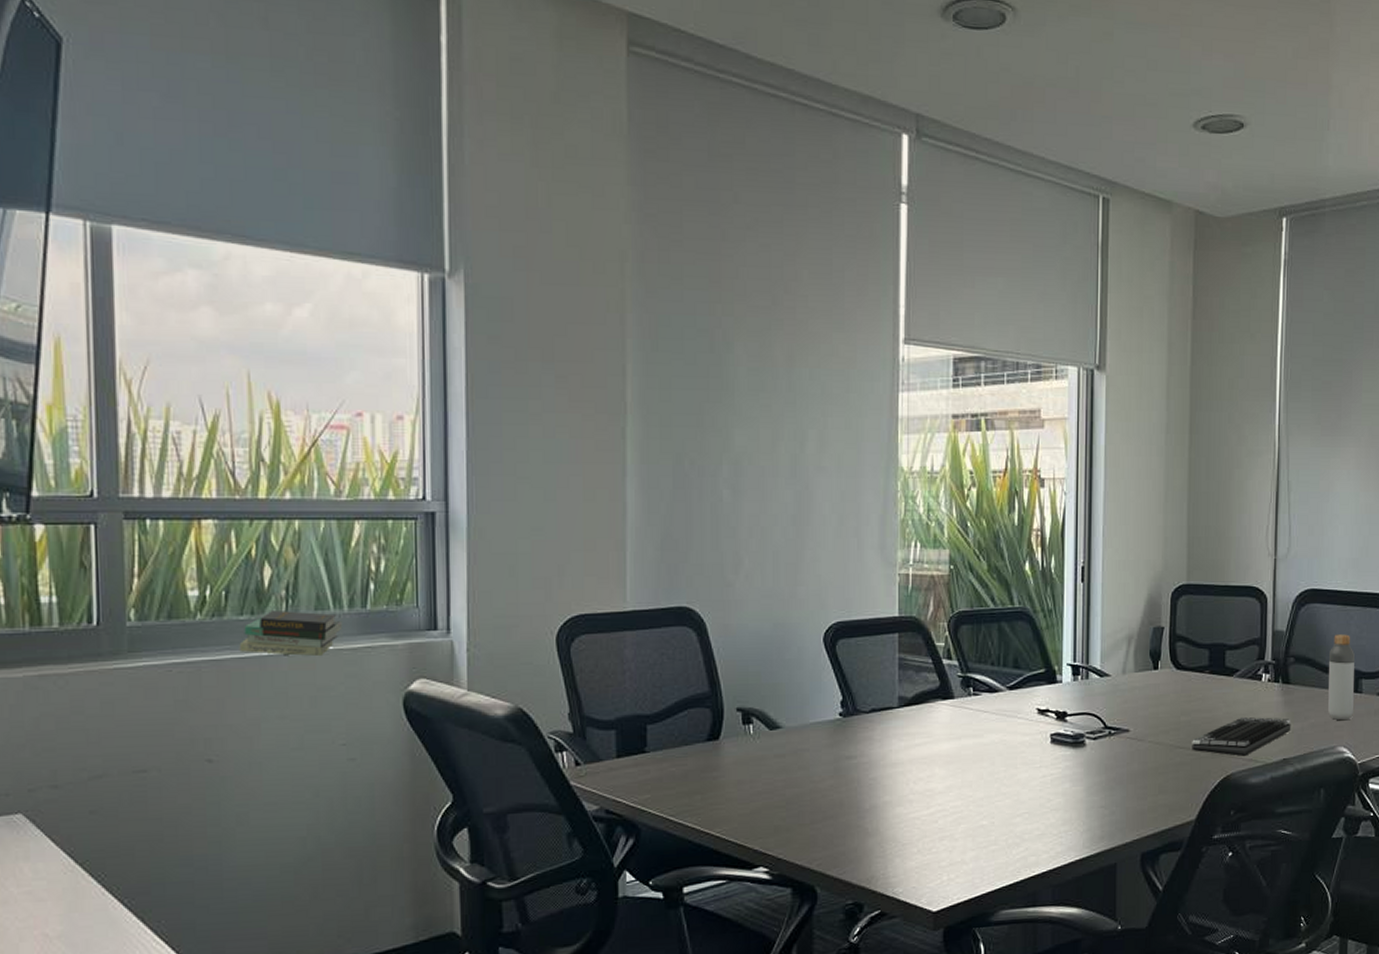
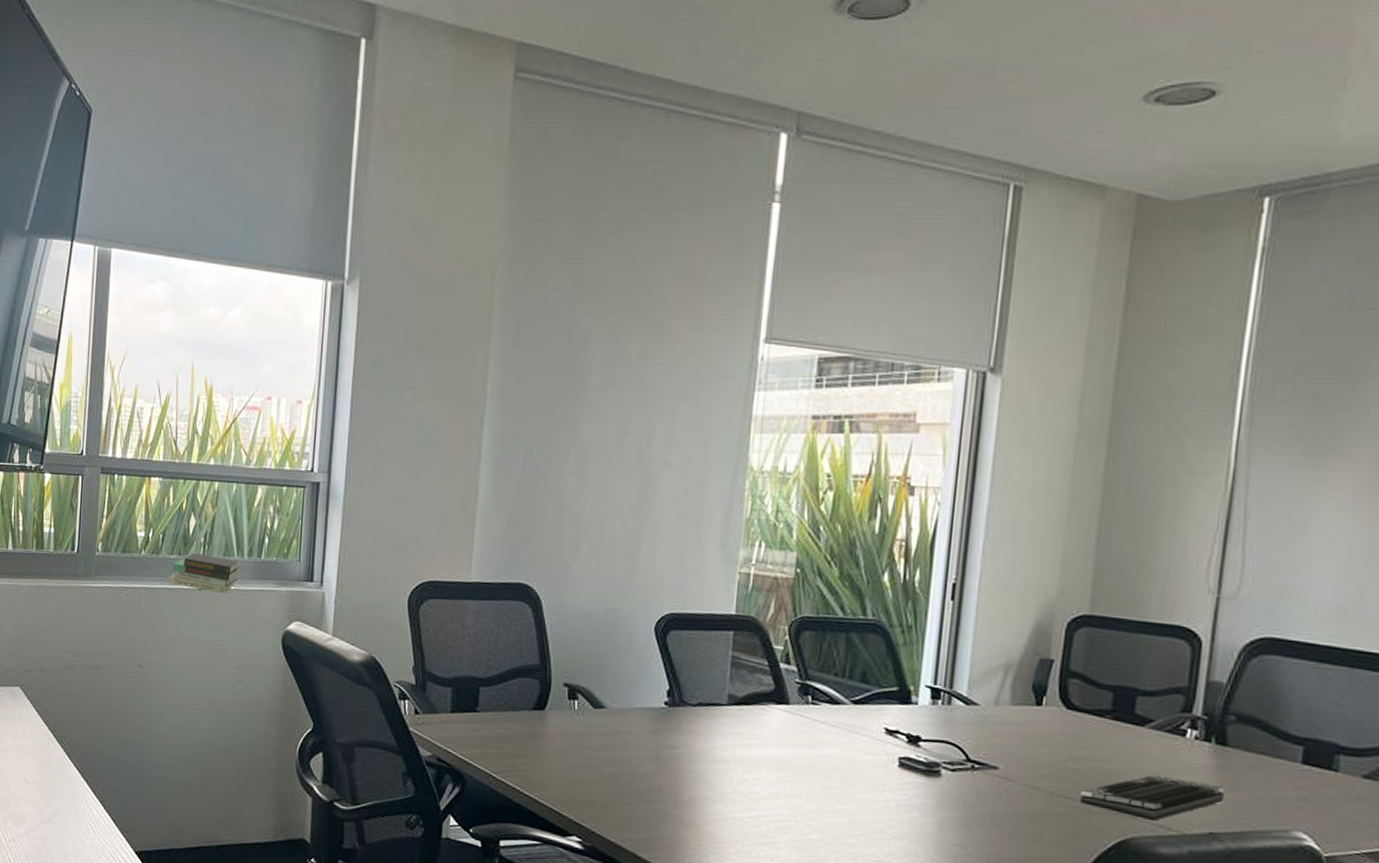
bottle: present [1328,634,1355,721] -> none [1282,696,1331,802]

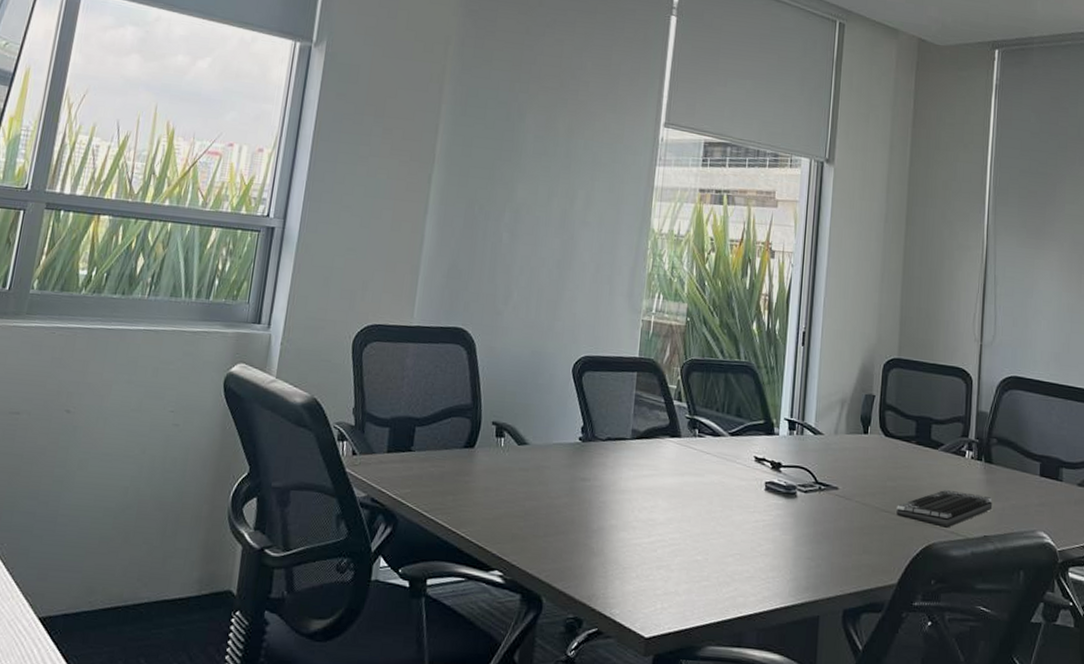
books: present [168,552,243,594] -> none [107,292,190,336]

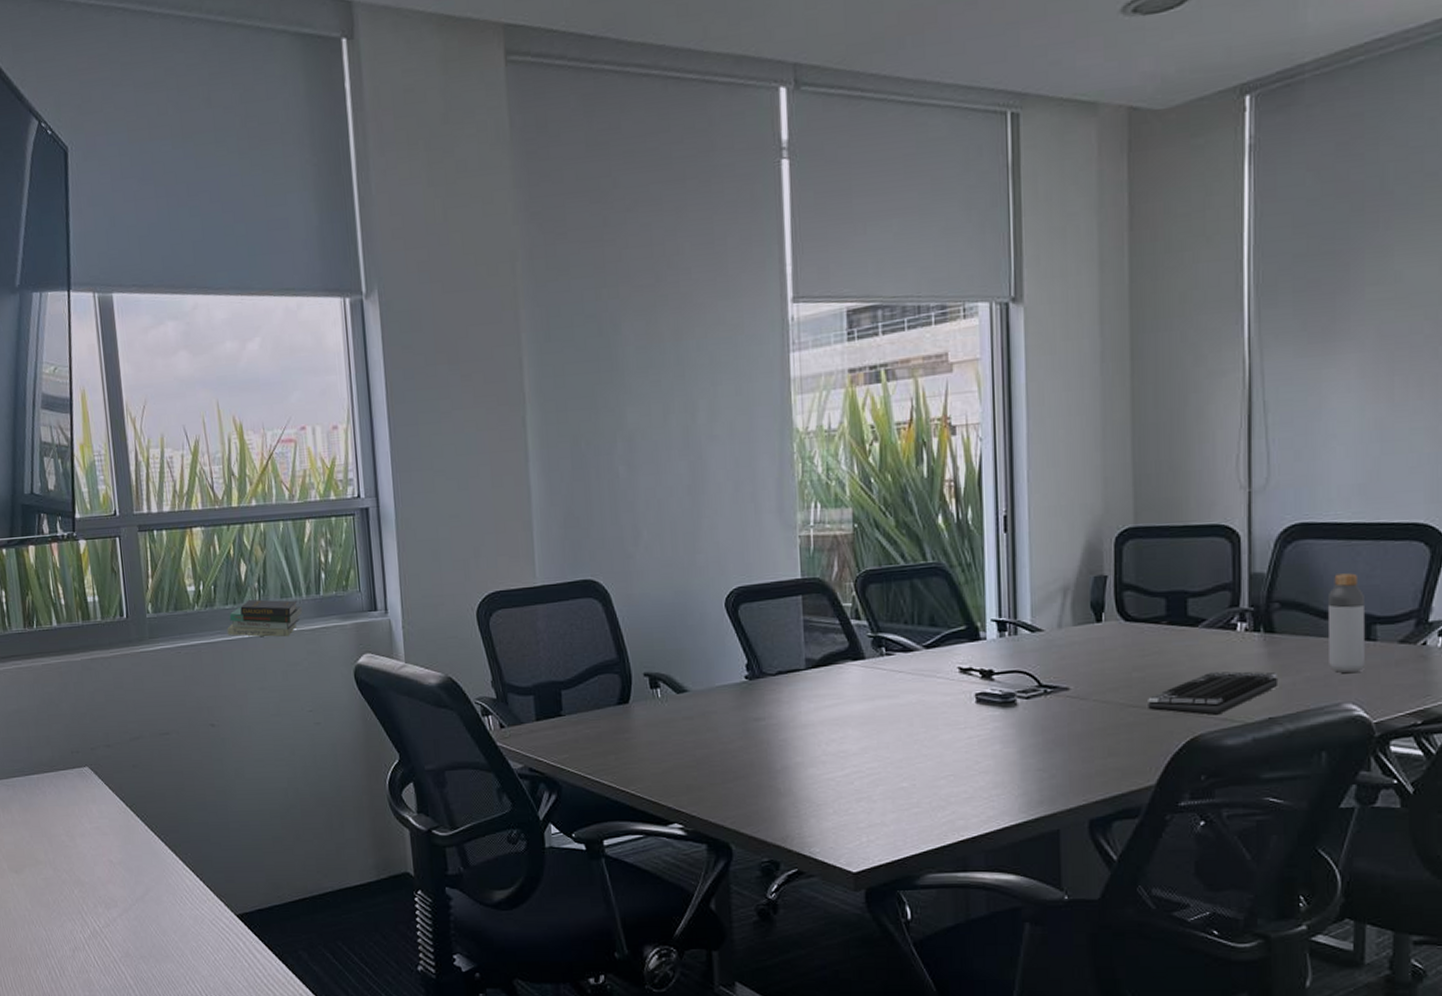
books: none [107,292,190,336] -> present [227,599,303,637]
bottle: none [1029,422,1056,507] -> present [1327,573,1364,674]

